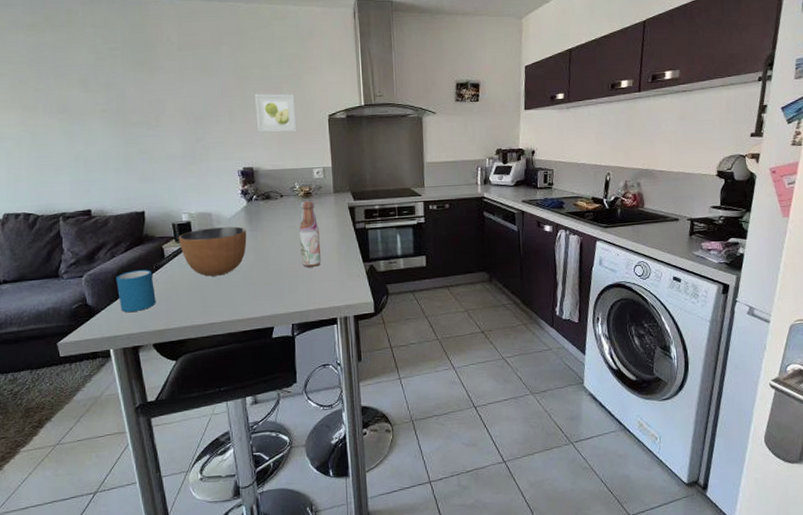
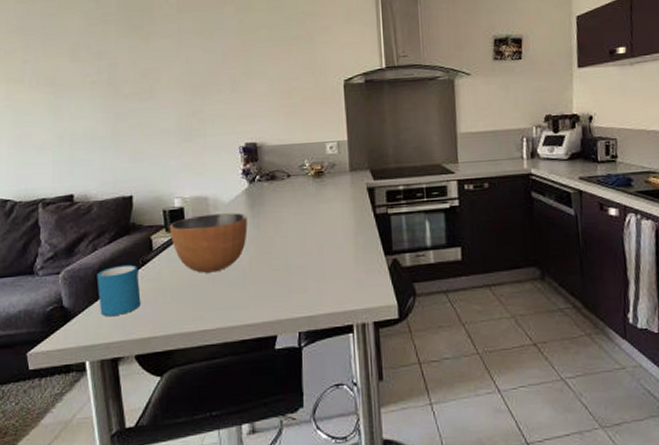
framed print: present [254,93,298,133] -> none [259,57,308,103]
bottle: present [299,200,322,267] -> none [308,180,335,262]

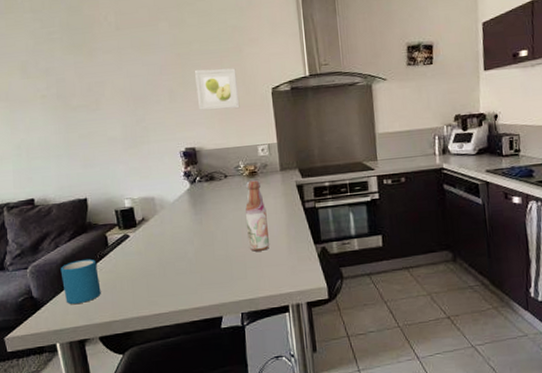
bowl: present [169,213,248,273] -> none [122,210,192,265]
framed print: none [259,57,308,103] -> present [194,68,240,111]
bottle: none [308,180,335,262] -> present [245,179,270,252]

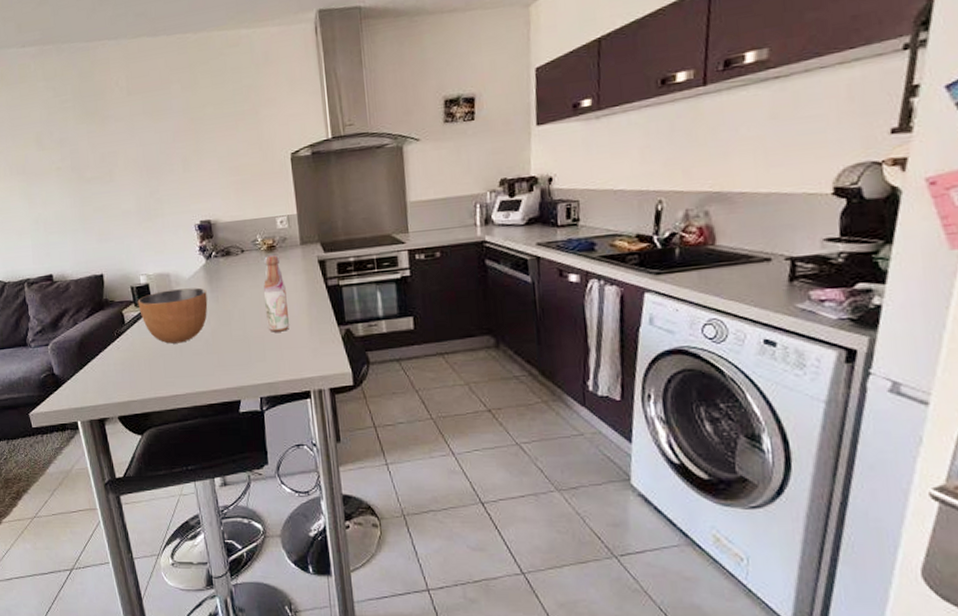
mug: present [60,258,101,304] -> none [79,336,119,382]
bowl: none [122,210,192,265] -> present [137,287,208,344]
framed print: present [194,68,240,111] -> none [208,132,257,180]

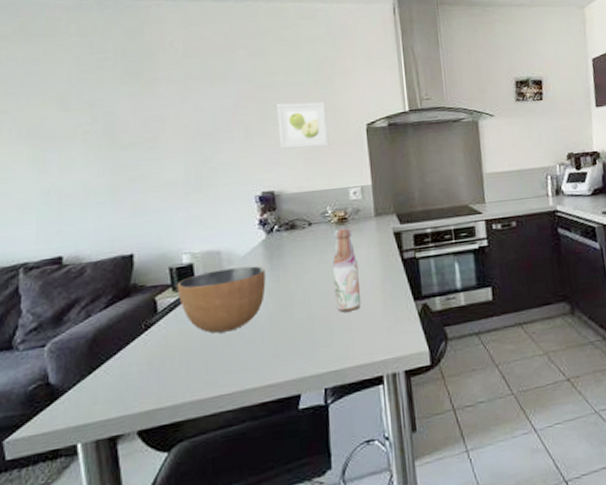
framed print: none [208,132,257,180] -> present [276,102,329,149]

